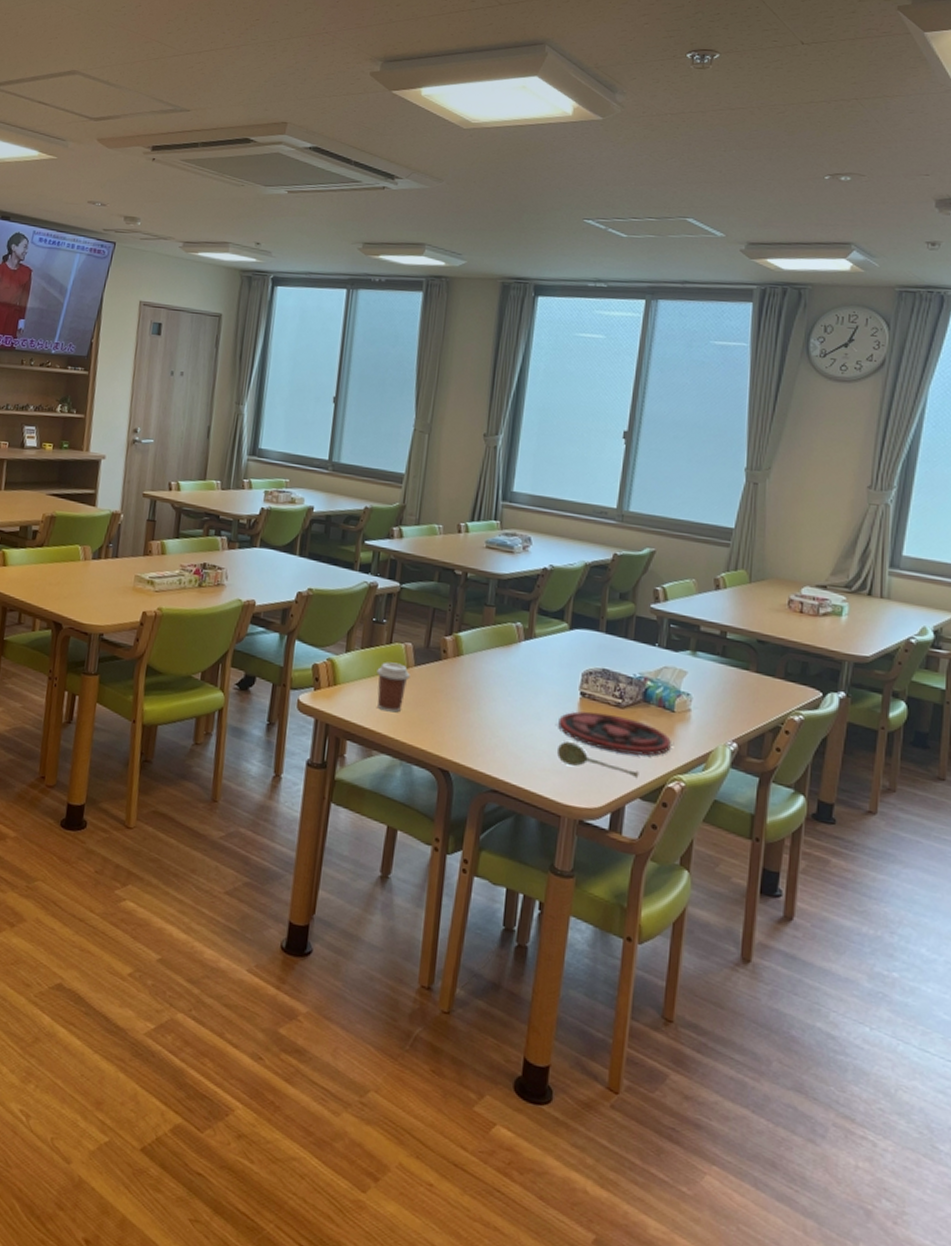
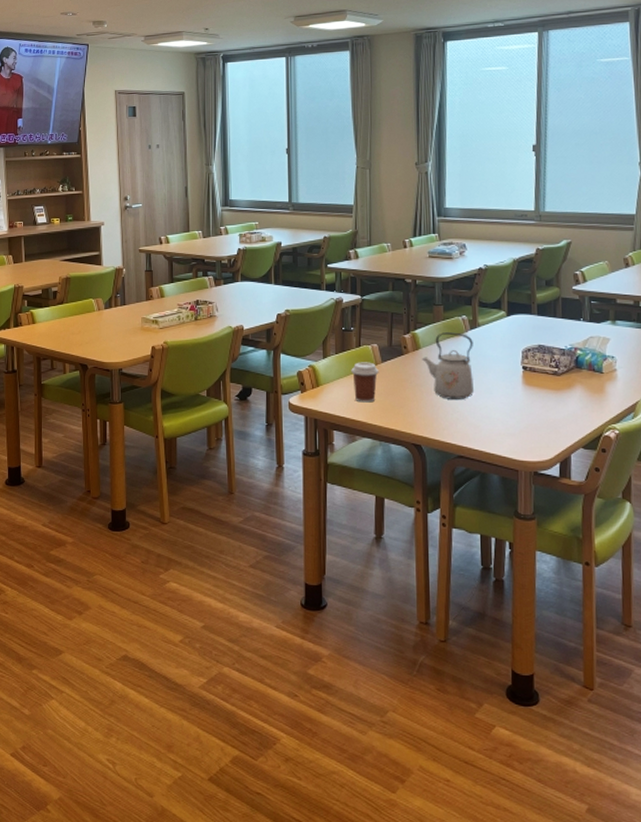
kettle: none [462,639,526,723] -> present [421,332,474,399]
soupspoon: present [556,741,639,779] -> none [508,409,580,432]
plate: present [558,711,671,756] -> none [507,381,603,412]

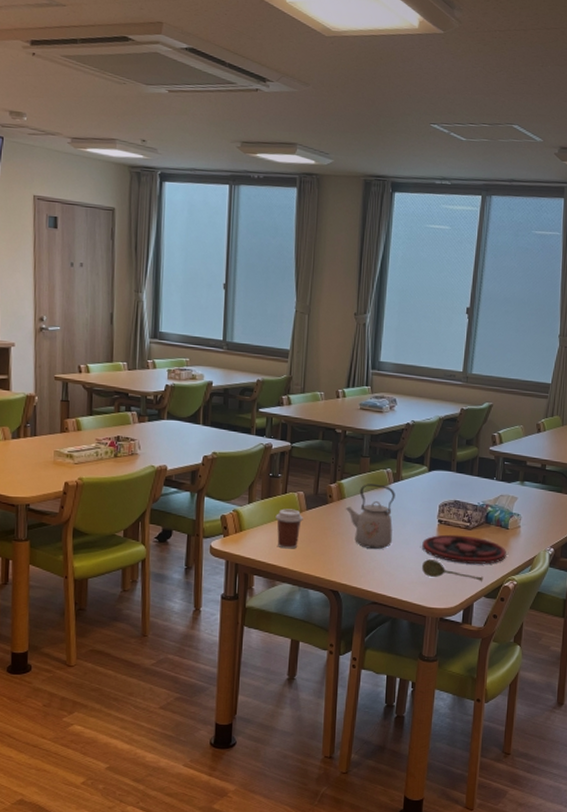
plate: none [507,381,603,412] -> present [422,534,506,564]
soupspoon: none [508,409,580,432] -> present [421,559,484,582]

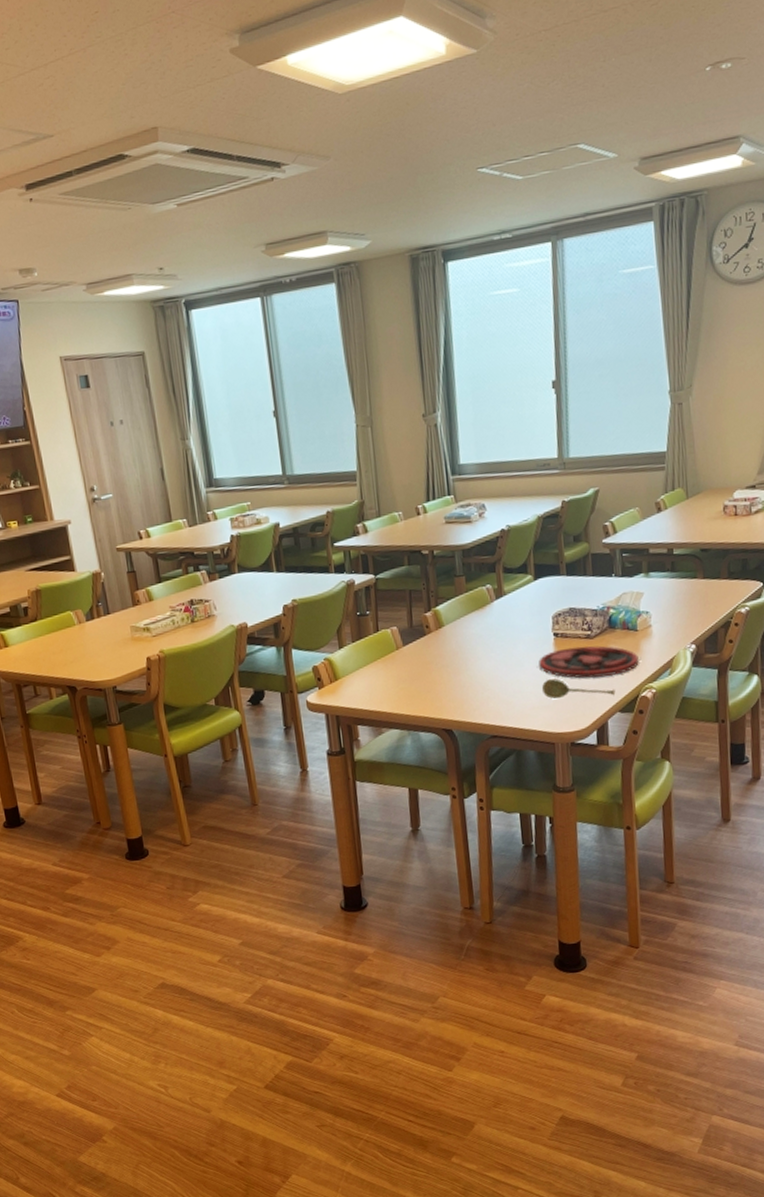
coffee cup: present [275,509,303,549] -> none [370,647,401,692]
kettle: present [345,484,395,549] -> none [446,604,504,678]

